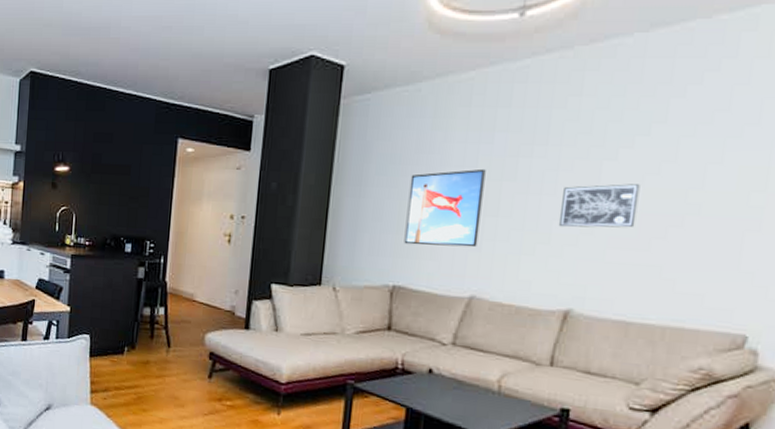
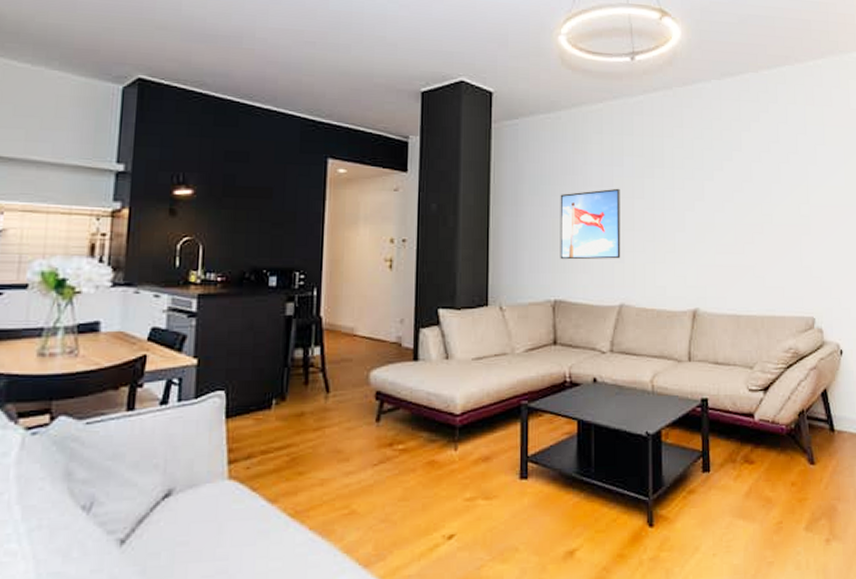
wall art: present [558,184,640,228] -> none [679,199,732,238]

